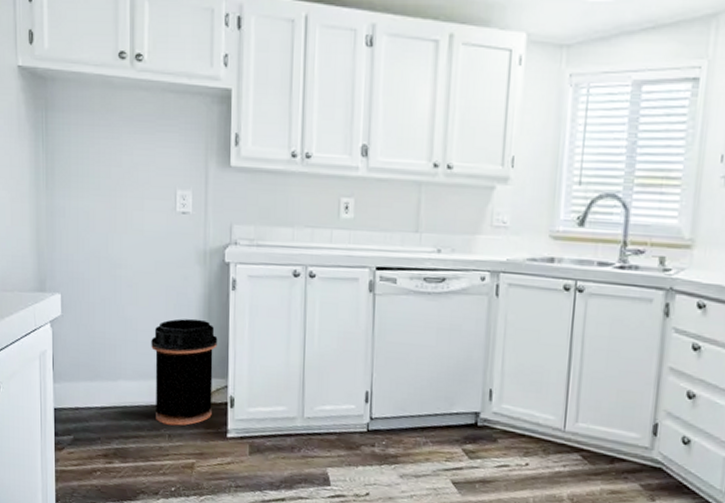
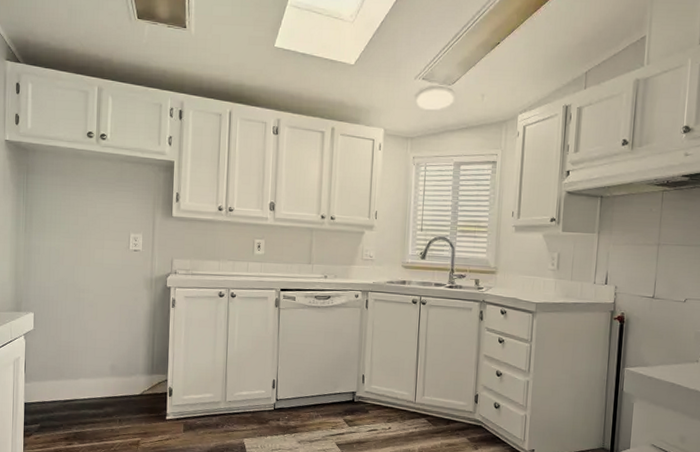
trash can: present [151,318,218,426] -> none [107,329,160,412]

